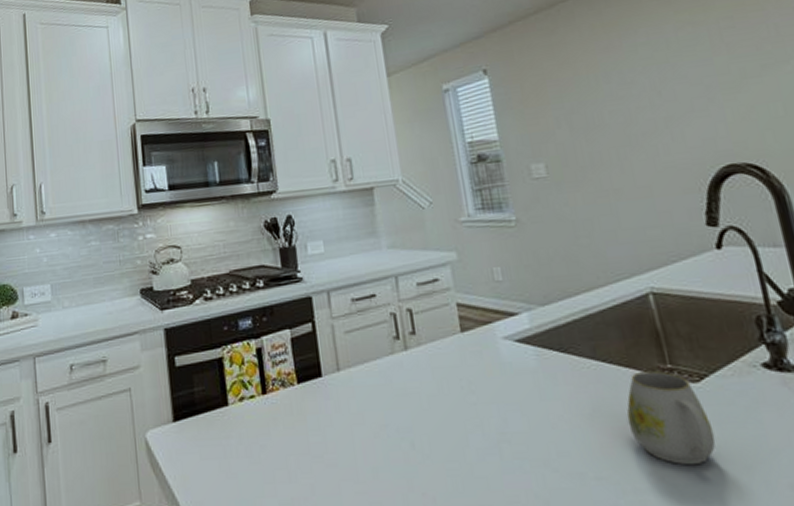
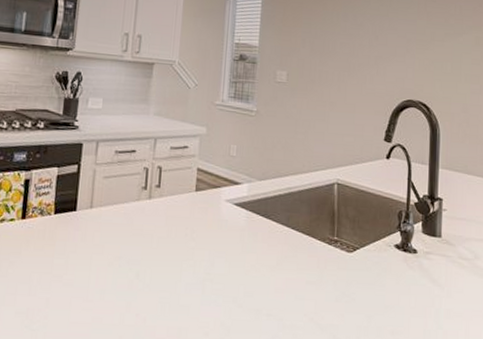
mug: present [626,371,716,466] -> none [298,240,353,312]

